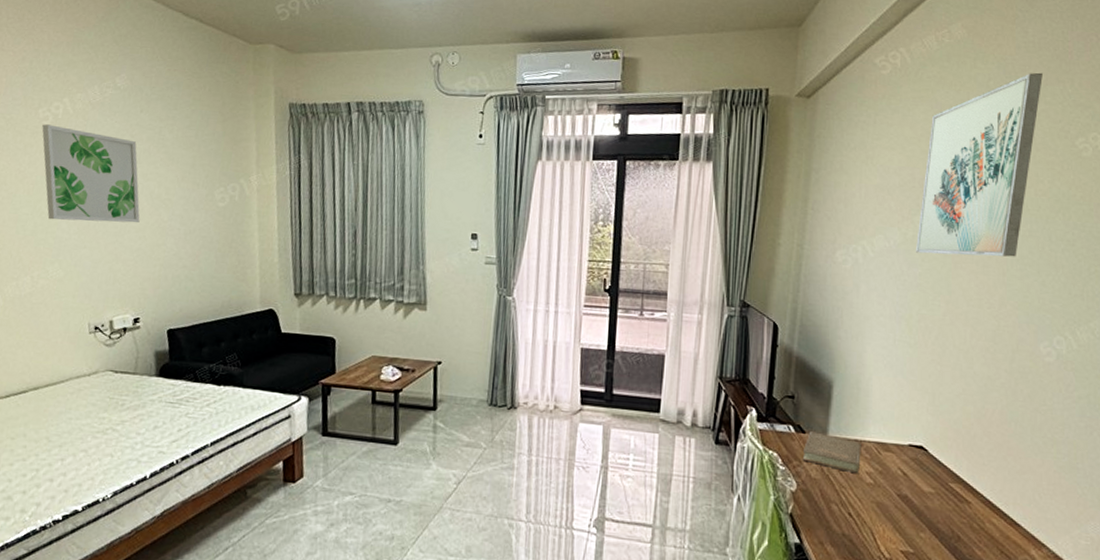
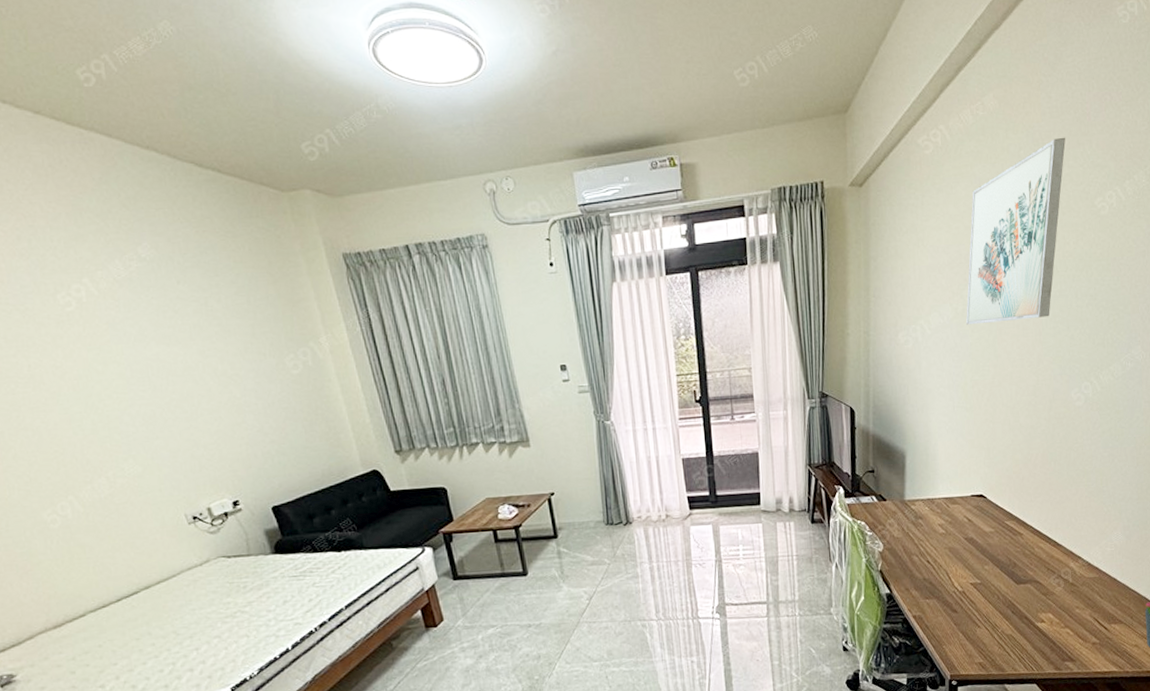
wall art: present [42,124,140,223] -> none [66,310,211,415]
book: present [802,431,862,473] -> none [885,498,934,527]

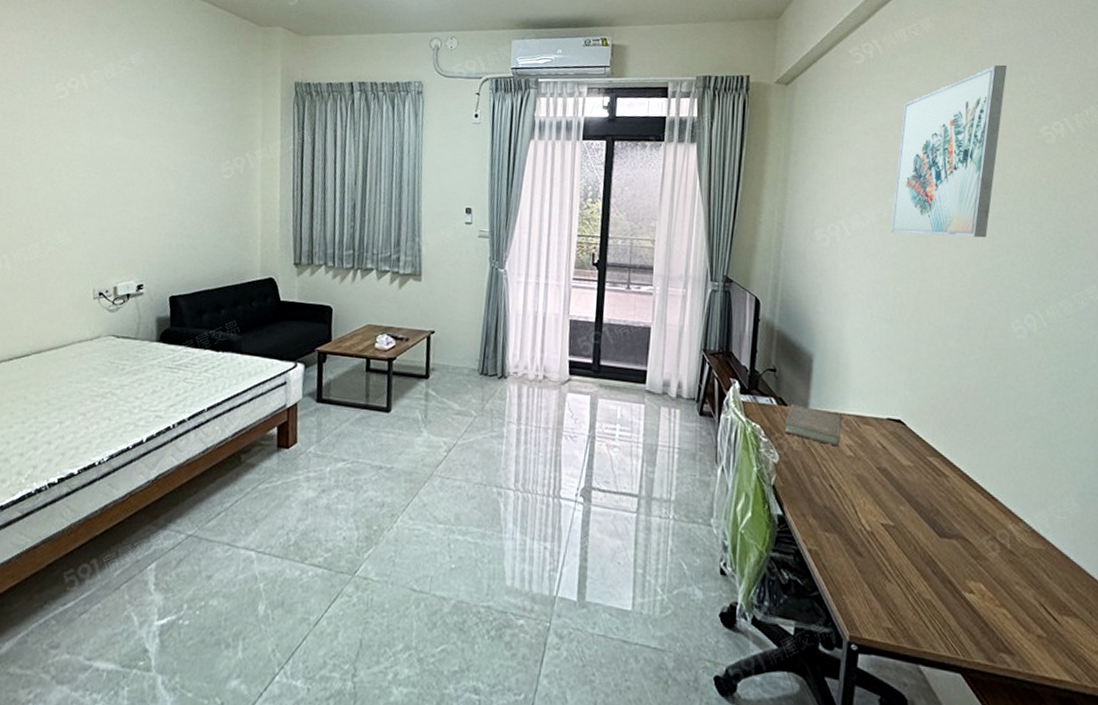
book: none [885,498,934,527] -> present [784,404,842,446]

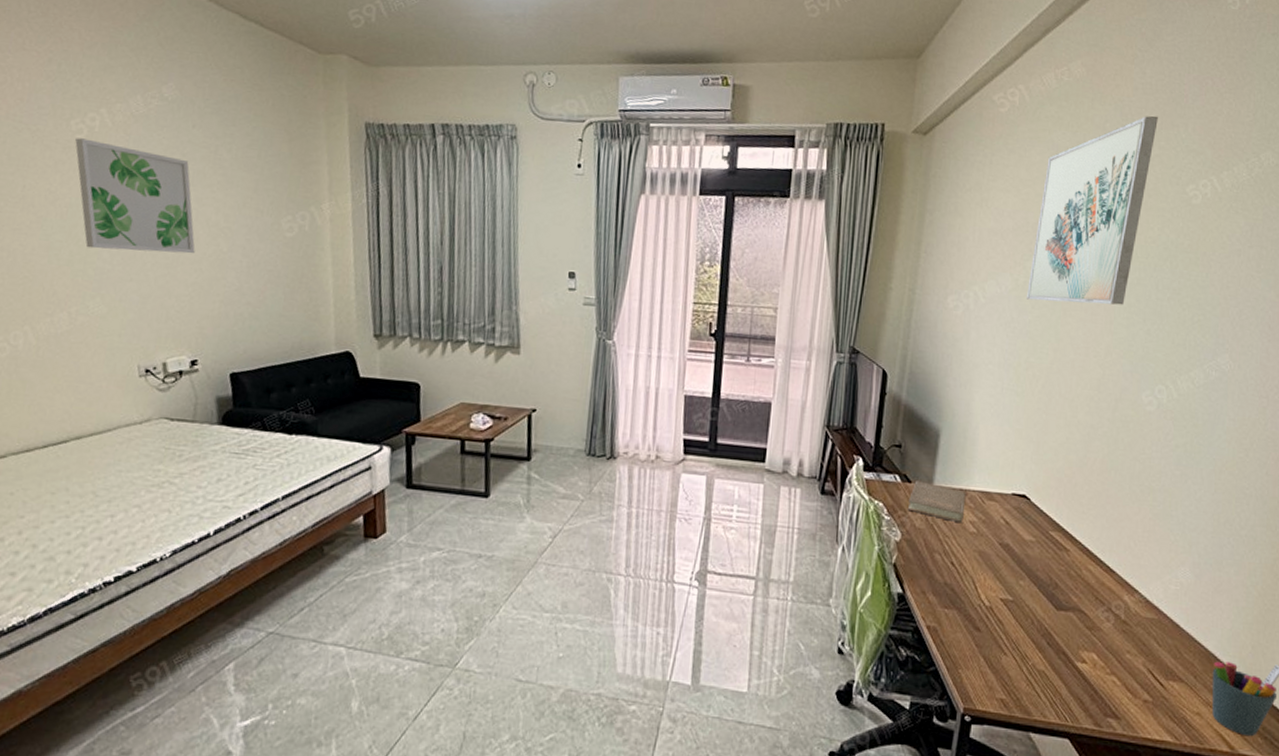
wall art: none [57,98,148,194] -> present [75,138,196,254]

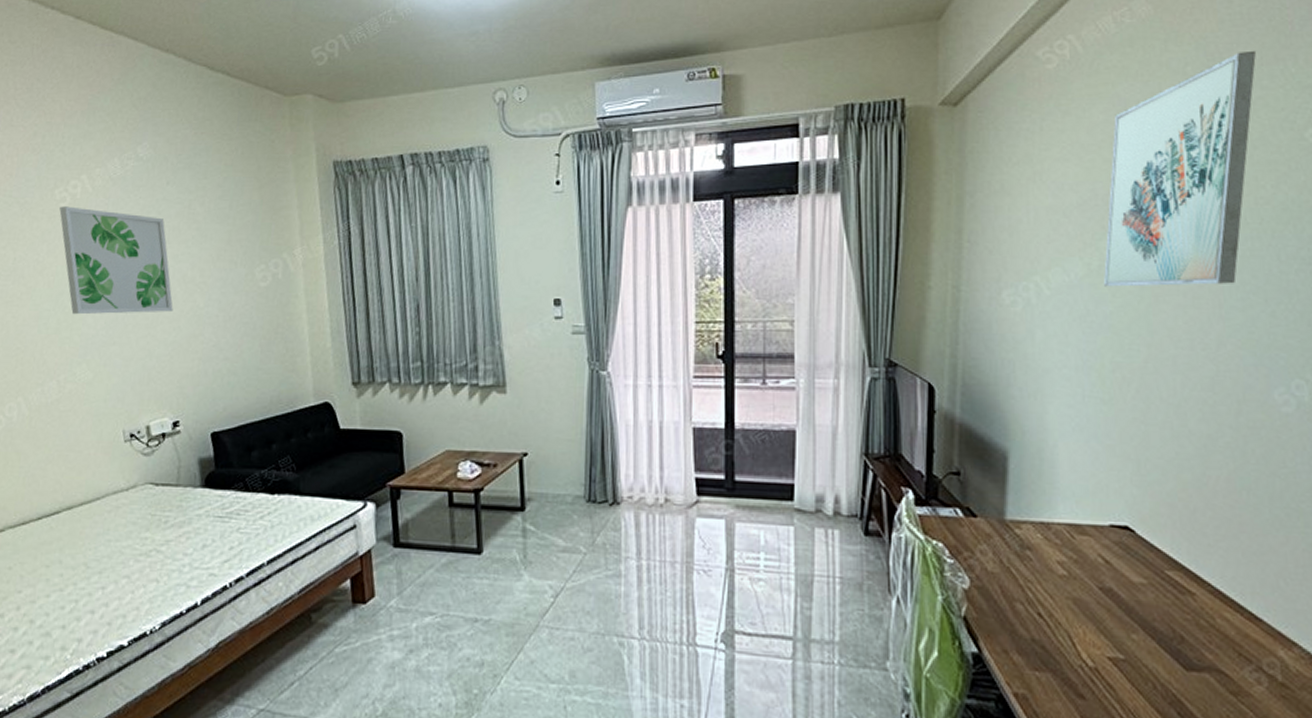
book: present [907,481,966,522] -> none [974,514,1050,563]

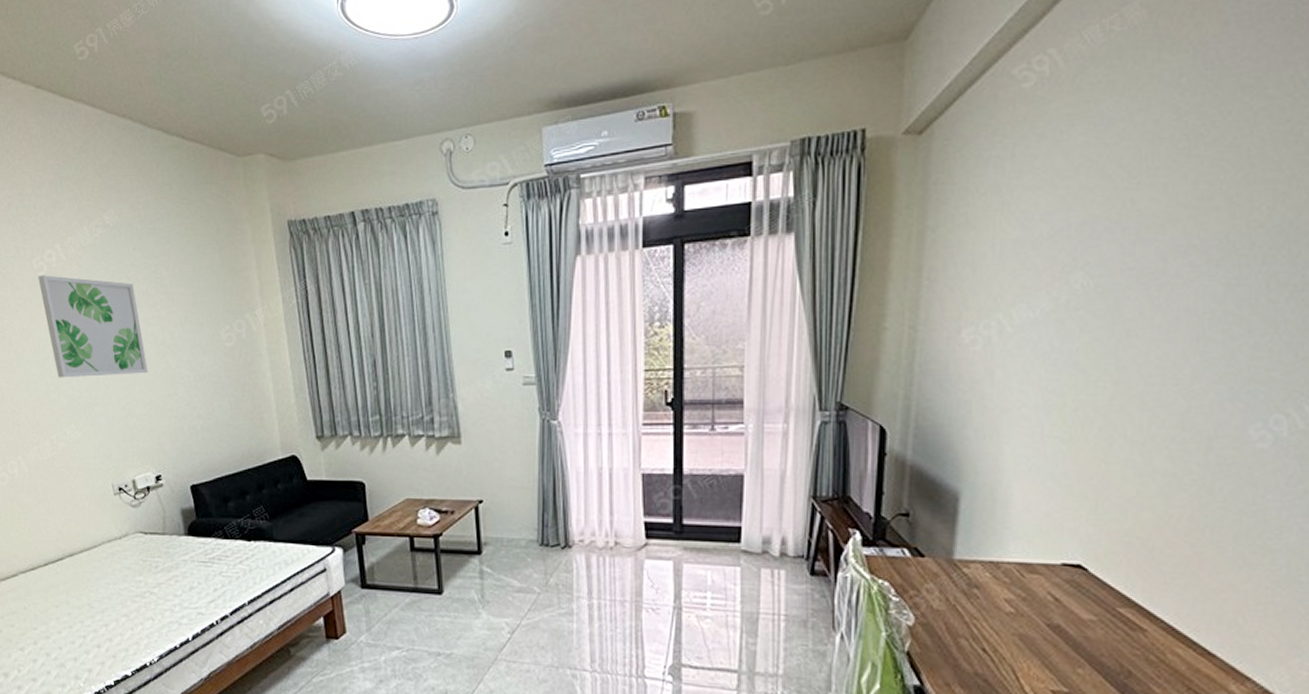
wall art: present [1103,50,1256,287] -> none [1070,55,1262,322]

